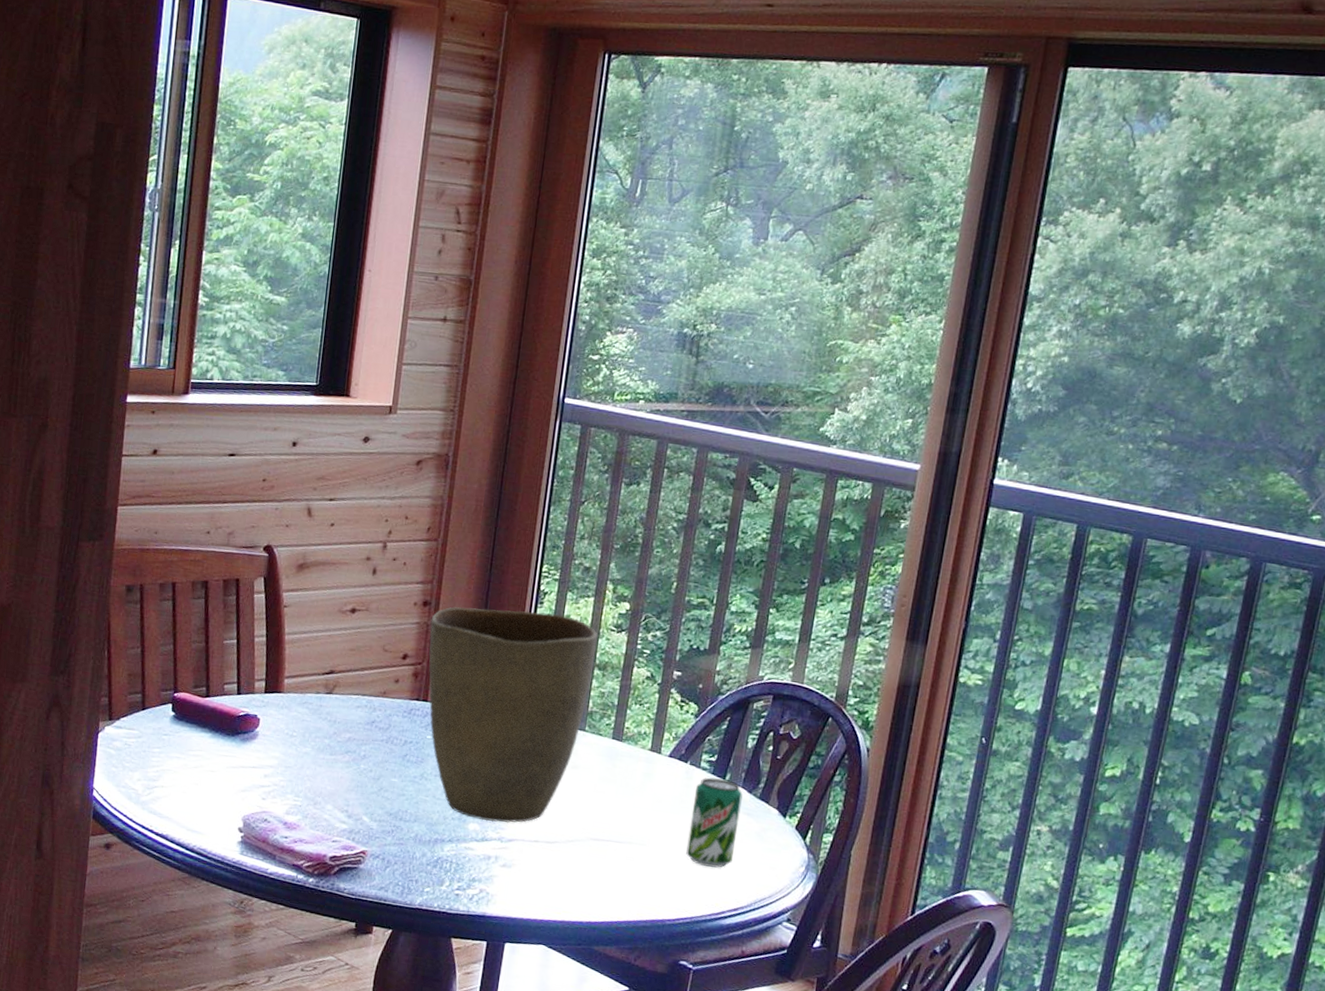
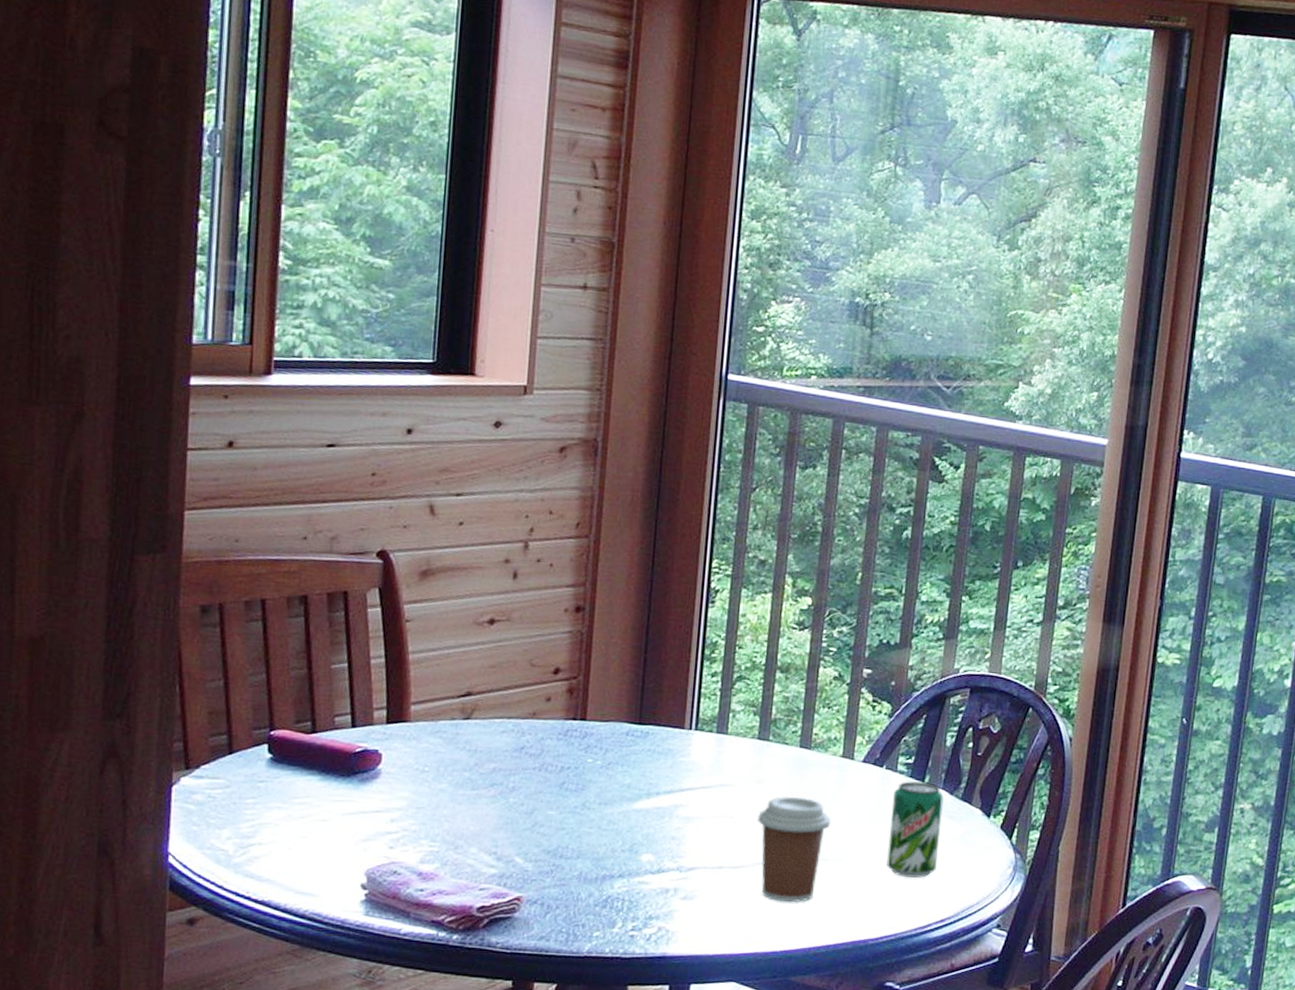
vase: present [428,607,598,823] -> none [585,611,778,851]
coffee cup: none [570,782,637,880] -> present [756,796,831,903]

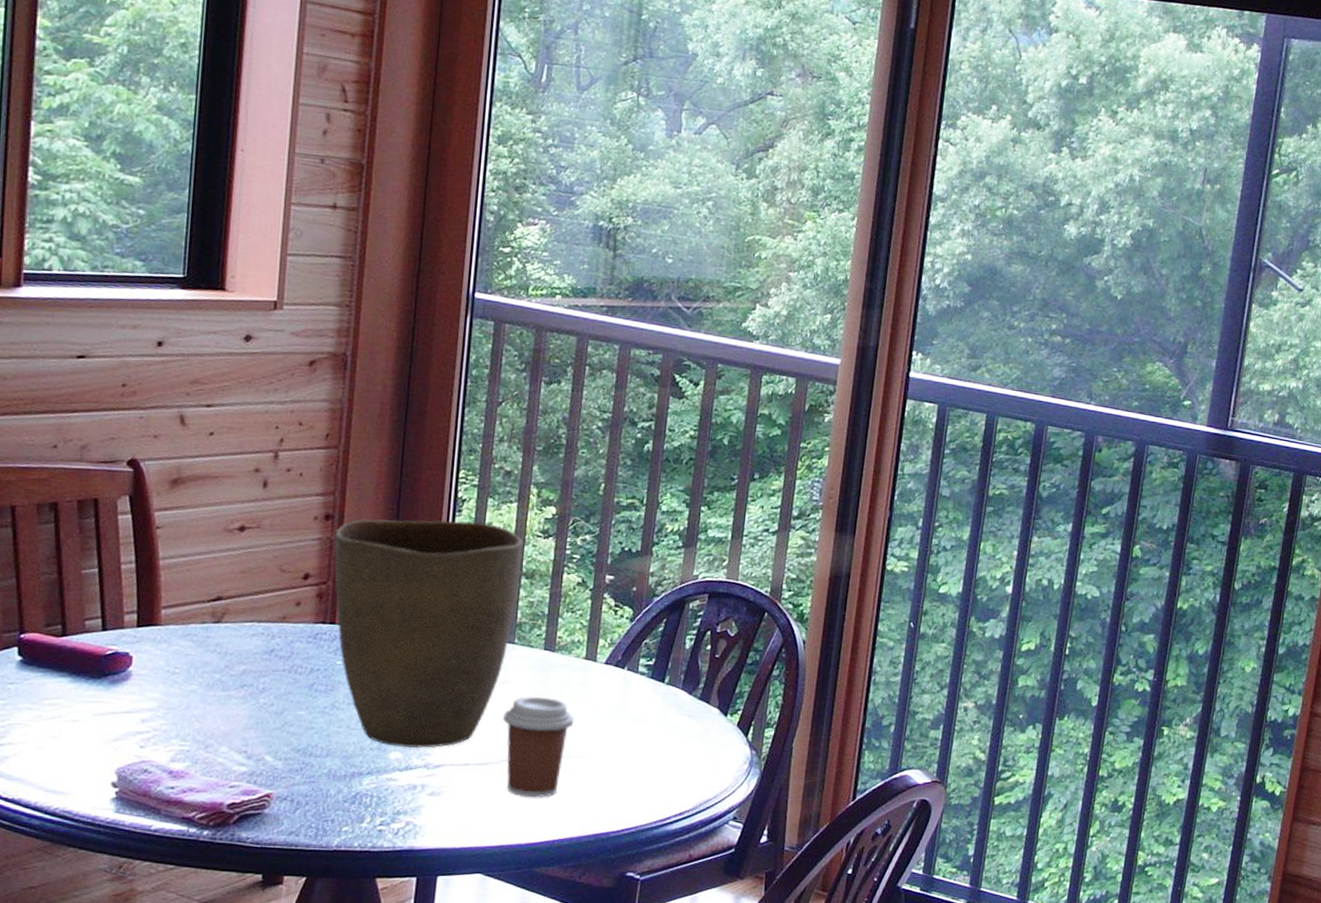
vase: none [585,611,778,851] -> present [334,519,524,749]
beverage can: present [886,781,944,878] -> none [628,682,683,773]

